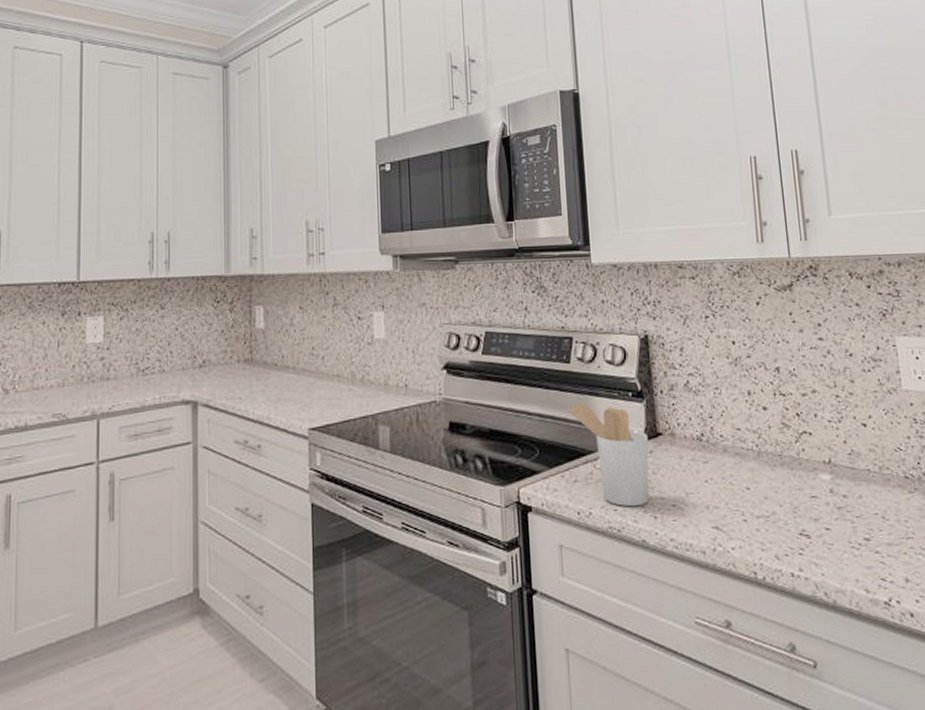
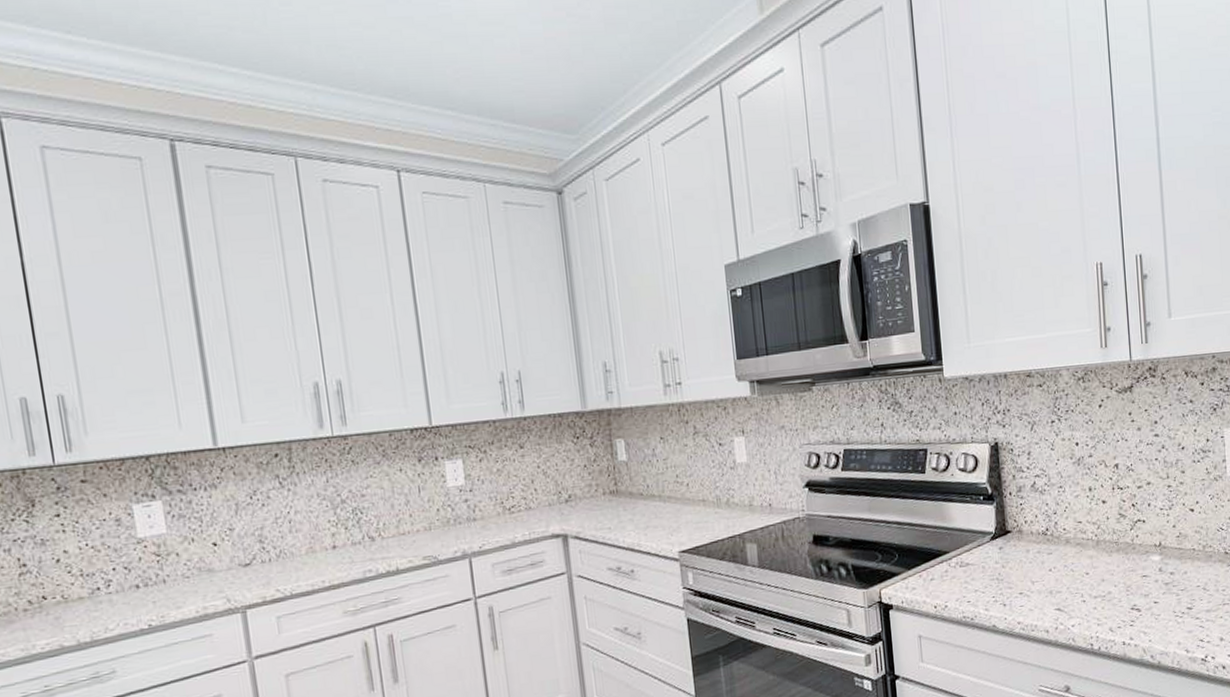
utensil holder: present [567,402,649,507] -> none [924,508,999,598]

